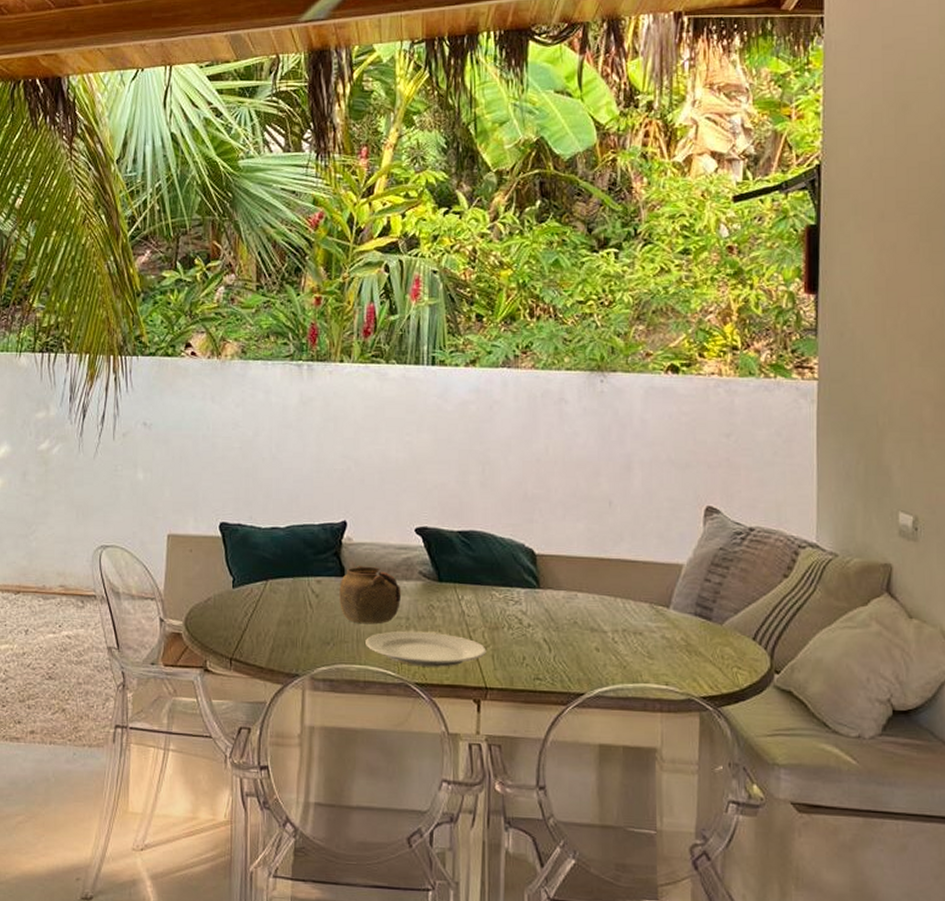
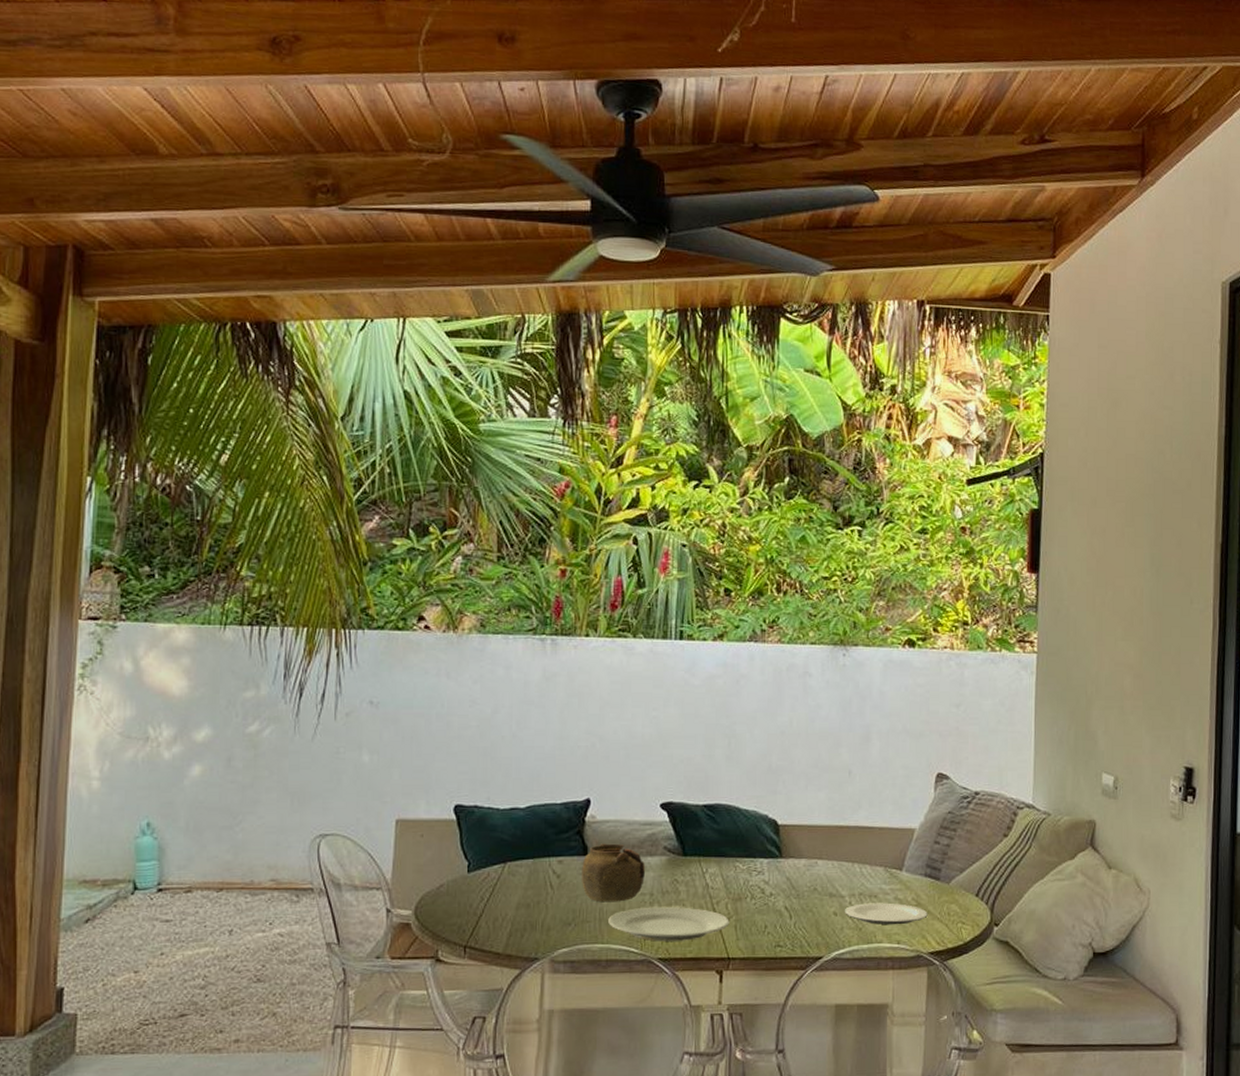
plate: none [606,640,699,665] -> present [844,902,928,925]

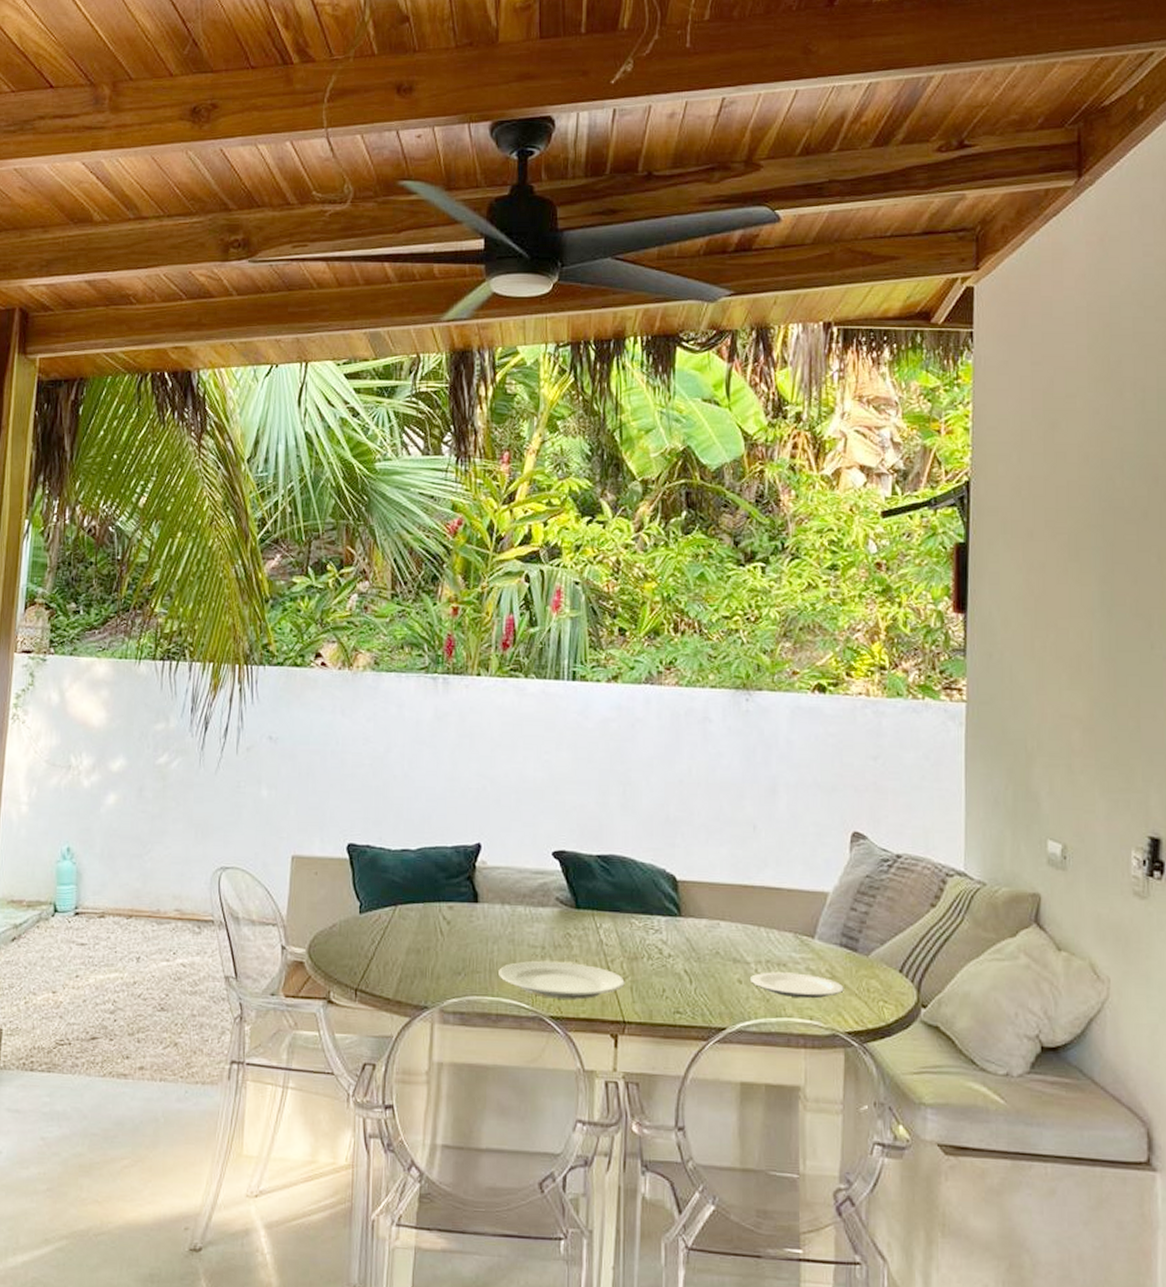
teapot: present [582,843,646,903] -> none [472,891,537,954]

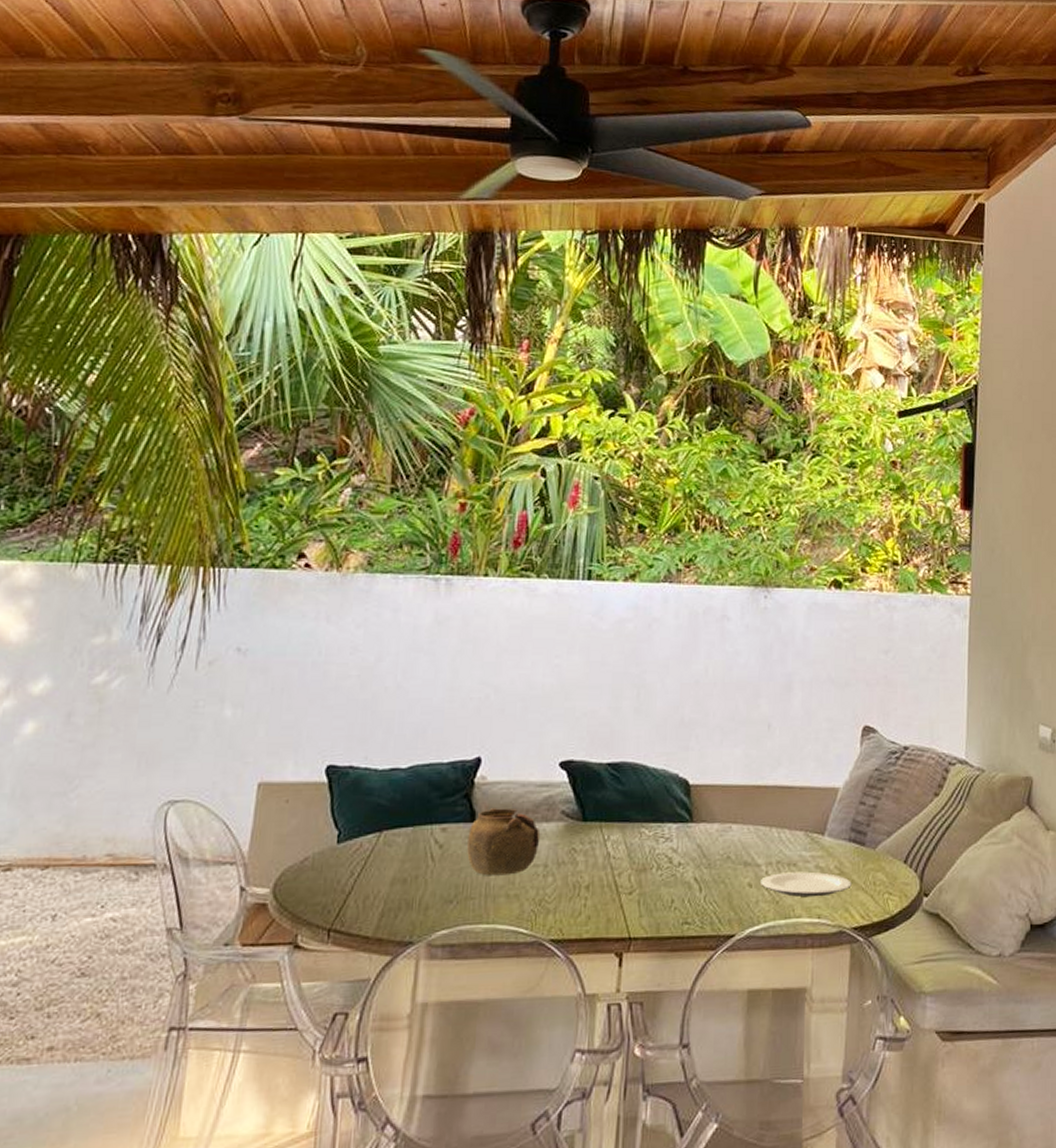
teapot: none [472,891,537,954] -> present [467,808,541,876]
plate: present [499,961,625,1000] -> none [495,879,632,920]

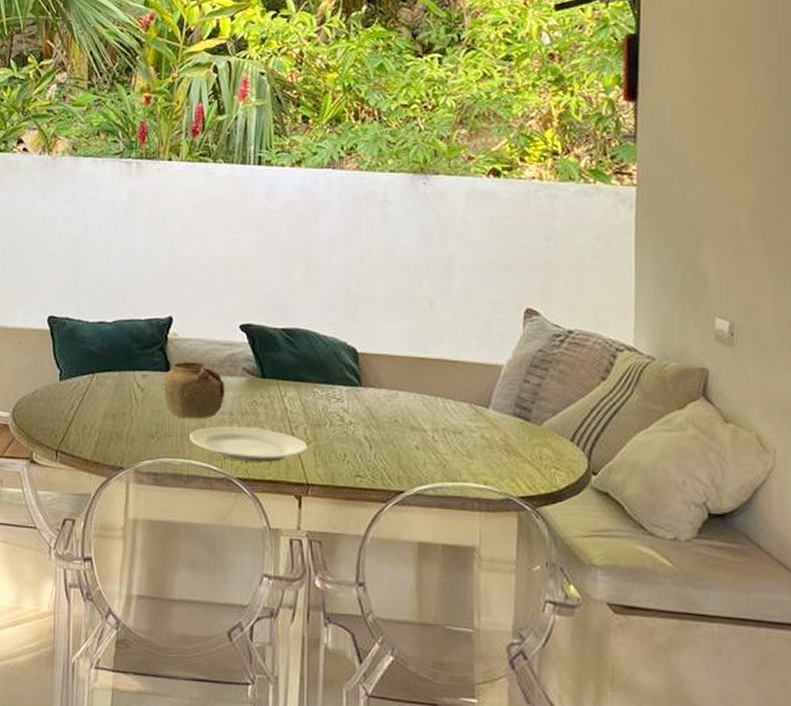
plate: none [495,879,632,920] -> present [189,426,308,463]
plate: present [759,871,852,897] -> none [426,439,517,465]

